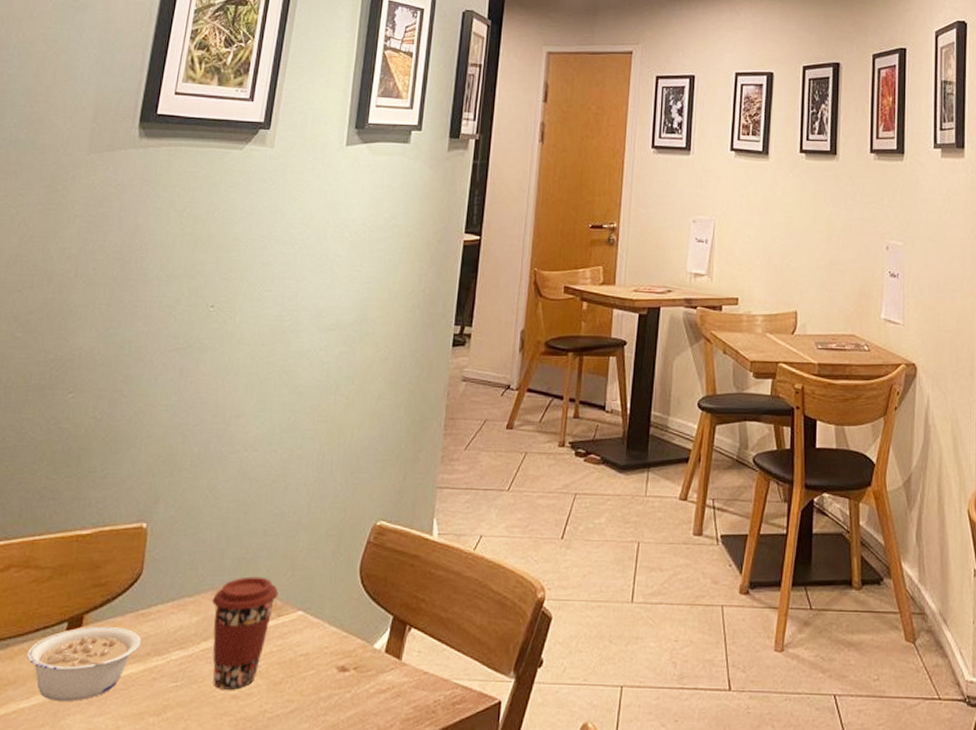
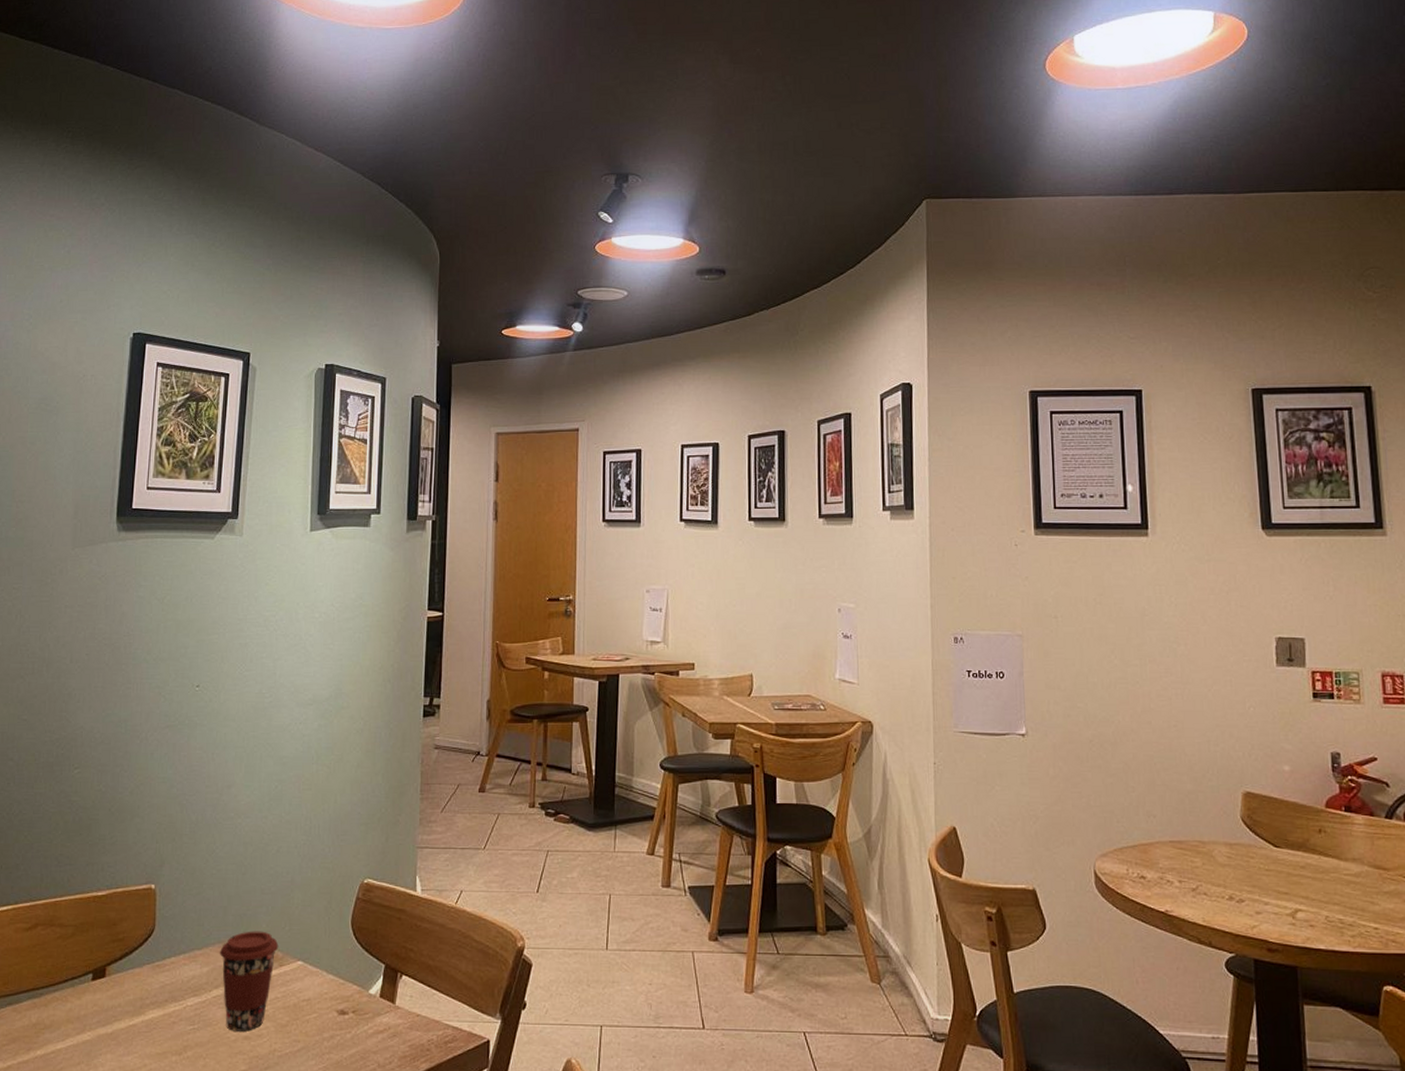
legume: present [26,626,142,701] -> none [58,976,159,1043]

